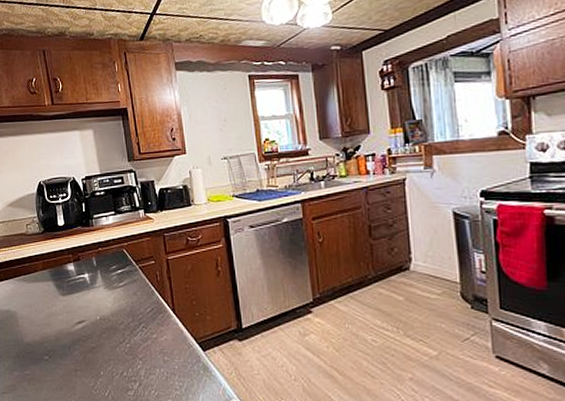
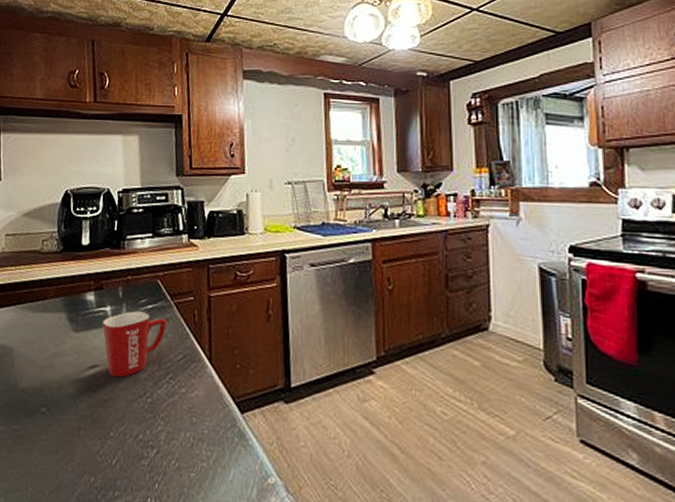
mug: none [83,276,135,330] -> present [102,311,166,378]

